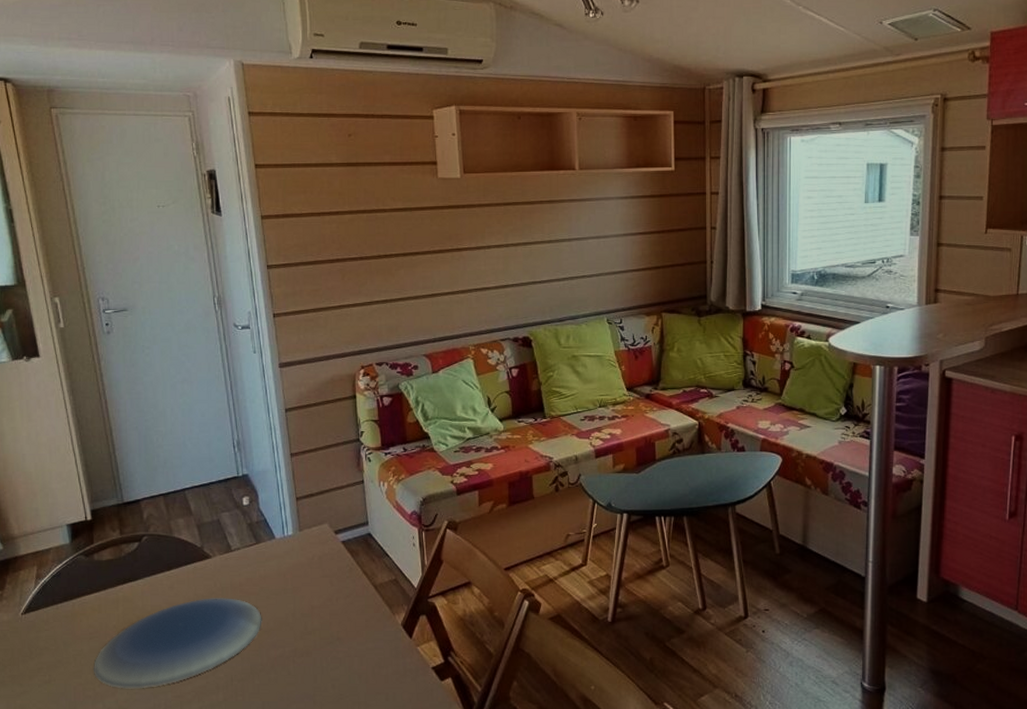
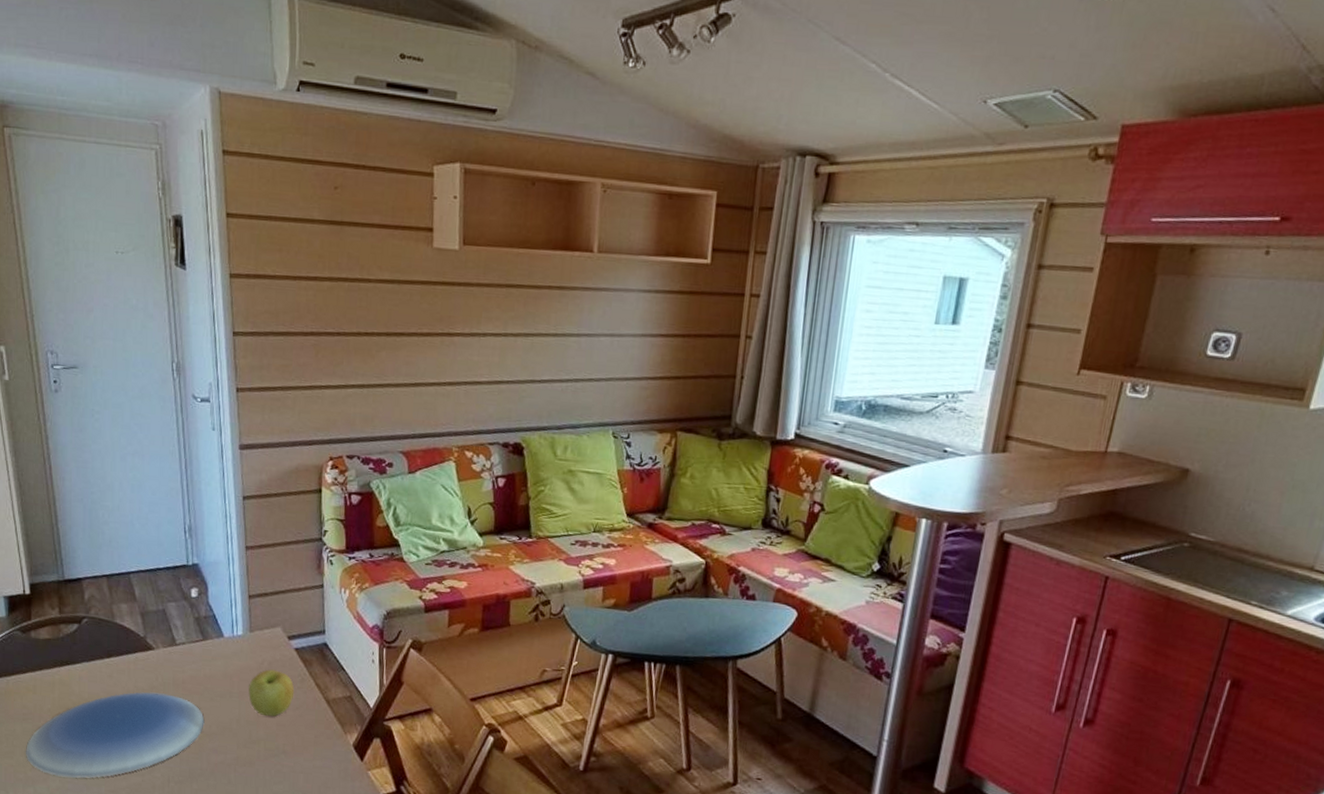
apple: none [302,563,344,607] -> present [248,669,295,717]

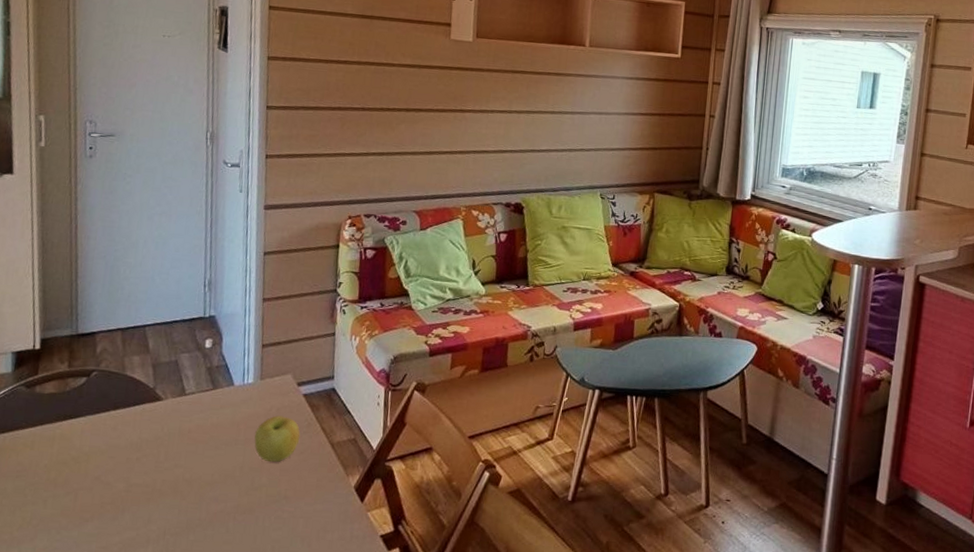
plate: present [25,692,205,778] -> none [13,443,208,536]

